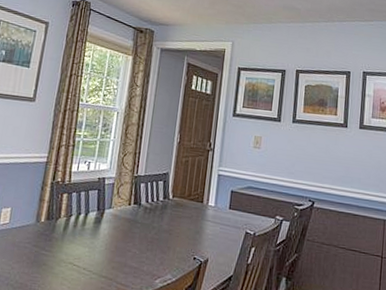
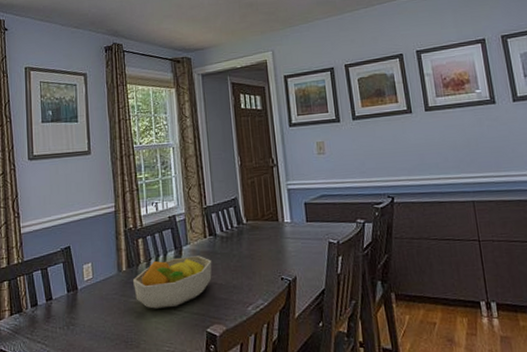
fruit bowl: none [48,218,131,267] -> present [133,256,212,309]

